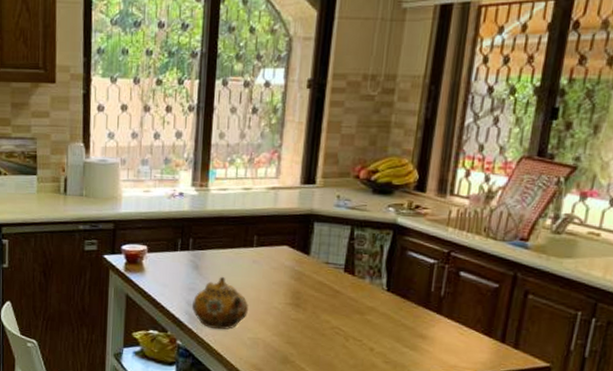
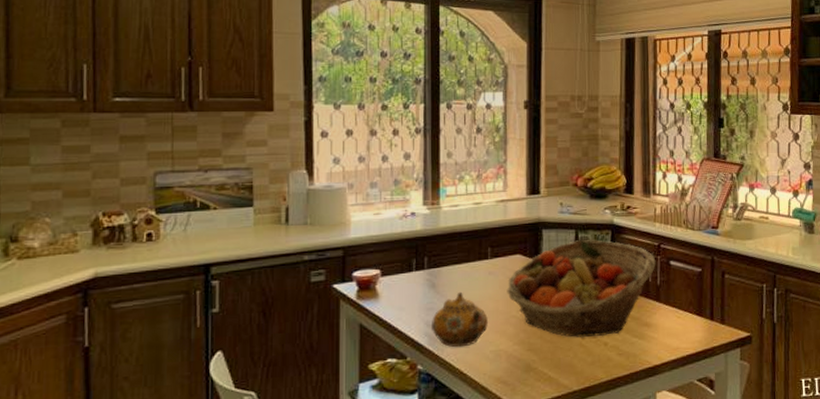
fruit basket: none [270,237,443,341] -> present [507,240,656,338]

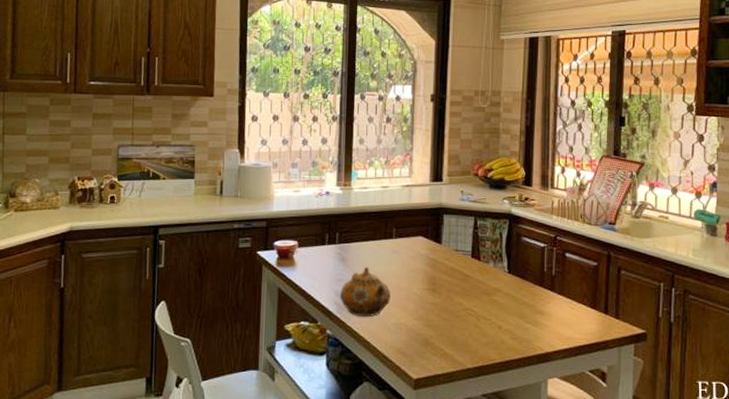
fruit basket: present [507,240,656,338] -> none [408,227,552,319]

